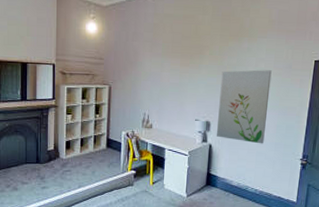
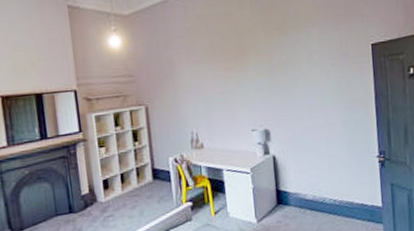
wall art: present [216,70,272,144] -> none [272,61,334,147]

